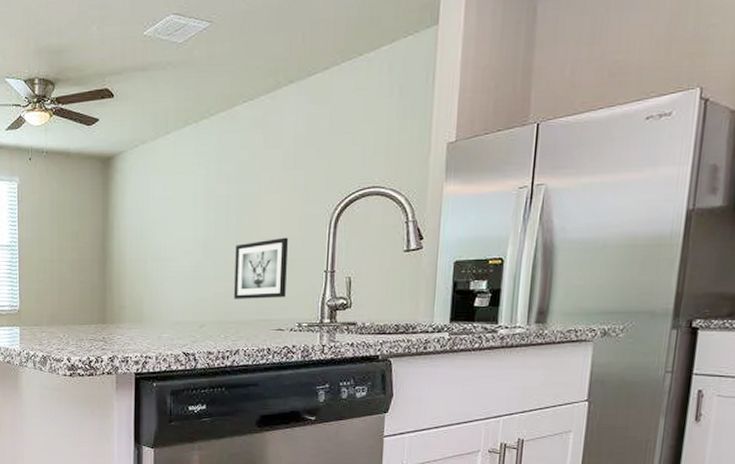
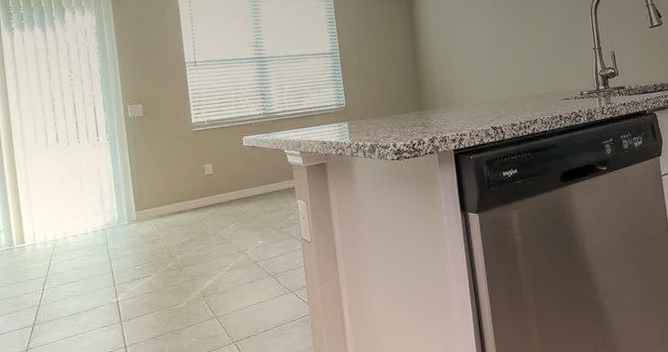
wall art: present [234,237,289,299] -> none [521,25,567,78]

